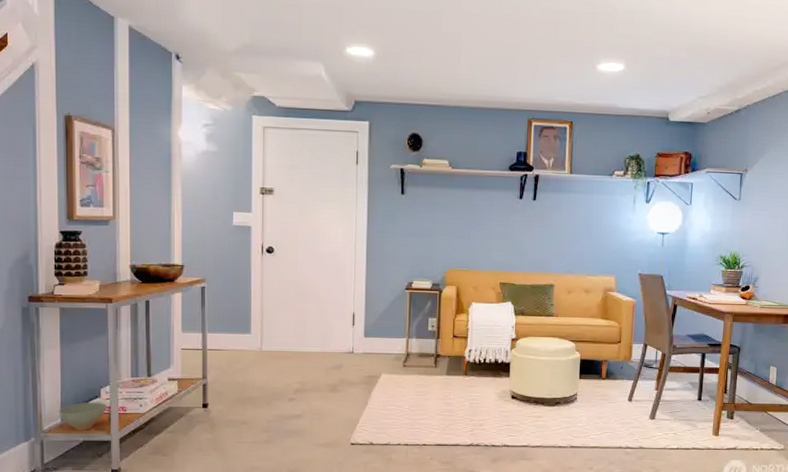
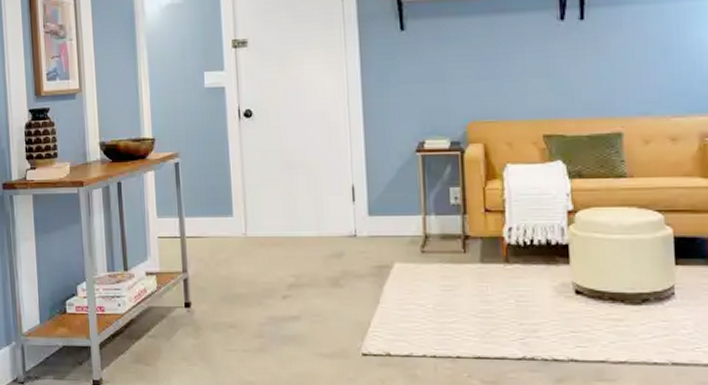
bowl: present [58,402,107,430] -> none [37,301,84,334]

